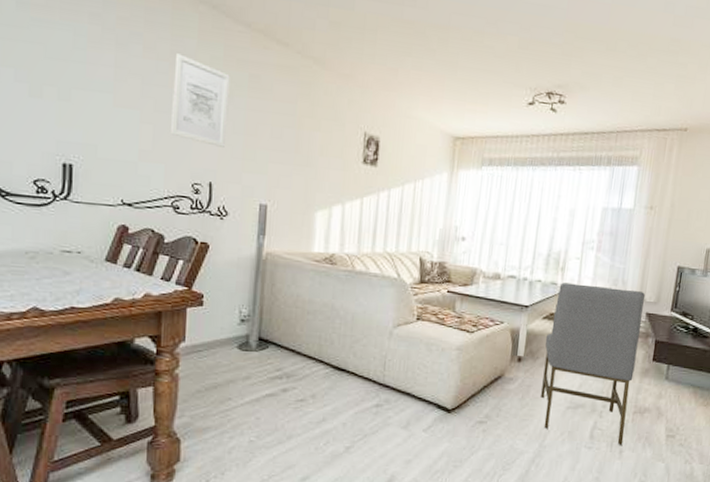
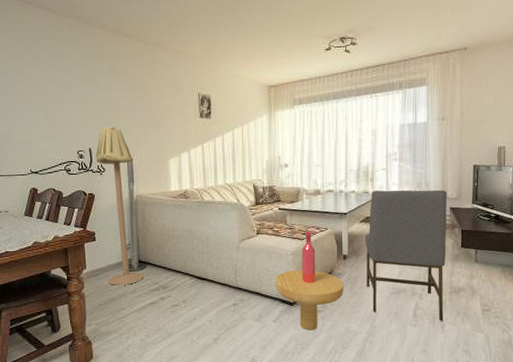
wall art: present [171,53,230,147] -> none [55,57,97,121]
floor lamp: none [212,156,269,368] -> present [96,125,145,285]
side table: none [432,322,515,445] -> present [276,231,344,331]

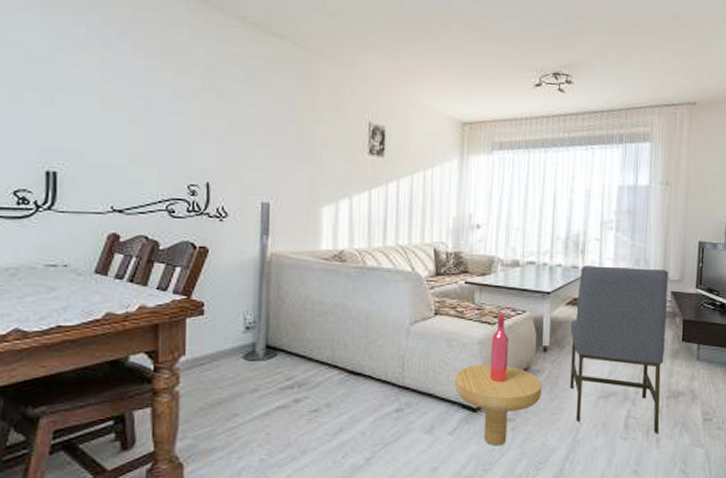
floor lamp: present [96,125,145,285] -> none [215,153,274,380]

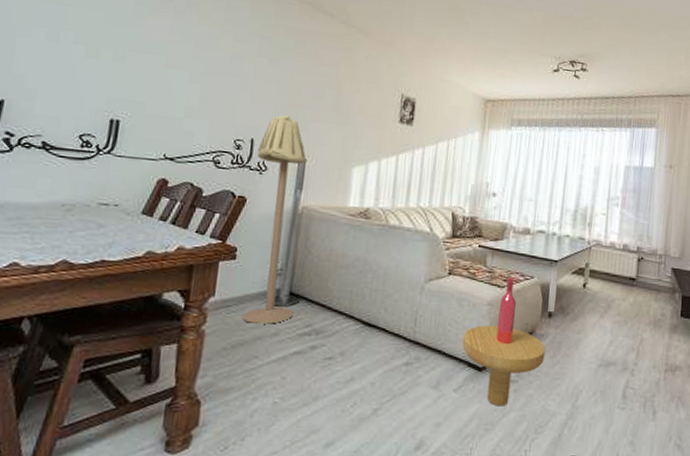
floor lamp: none [215,153,274,380] -> present [241,114,308,324]
chair: present [570,265,669,433] -> none [572,238,670,406]

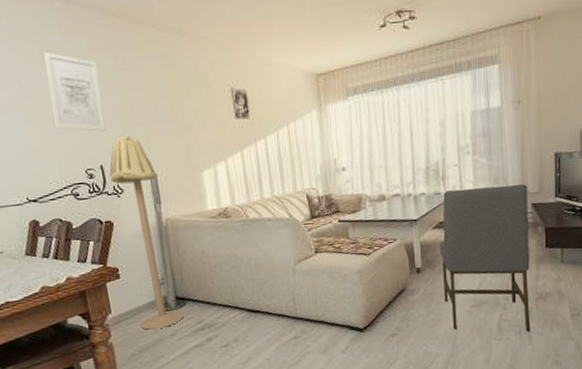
wall art: none [218,21,278,106] -> present [44,52,107,131]
side table: present [463,277,546,407] -> none [341,243,420,358]
chair: none [572,238,670,406] -> present [439,184,531,332]

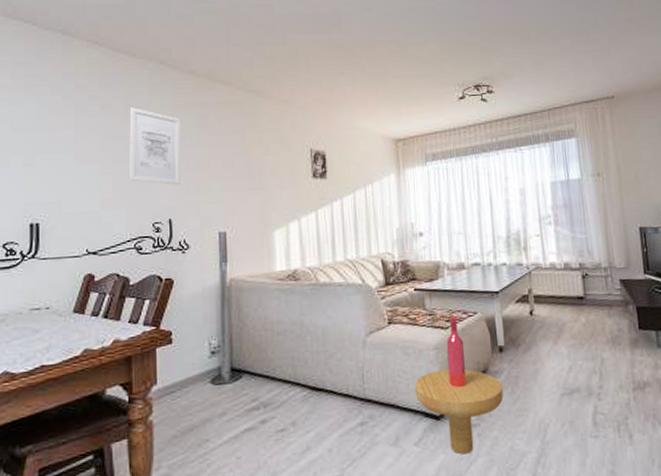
floor lamp: present [109,134,185,330] -> none [177,189,239,406]
side table: none [341,243,420,358] -> present [415,316,504,455]
chair: present [439,184,531,332] -> none [523,258,631,429]

